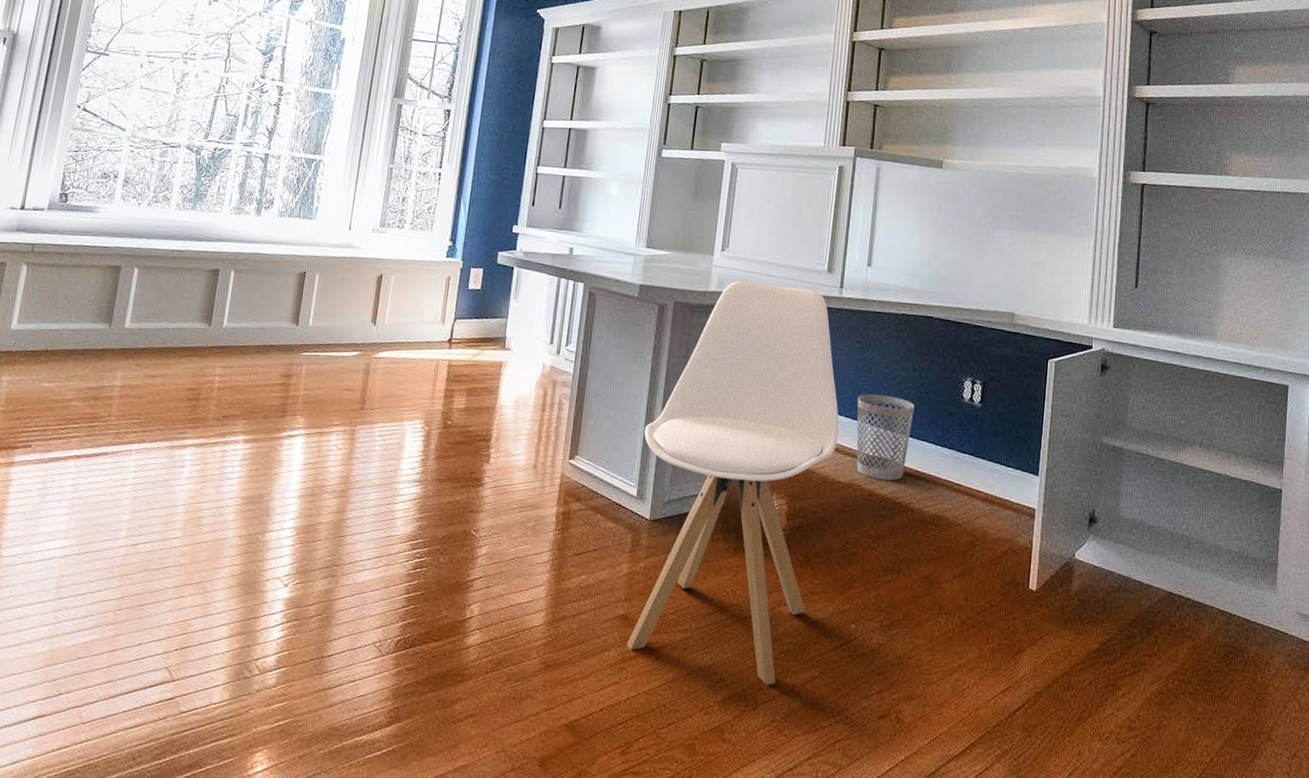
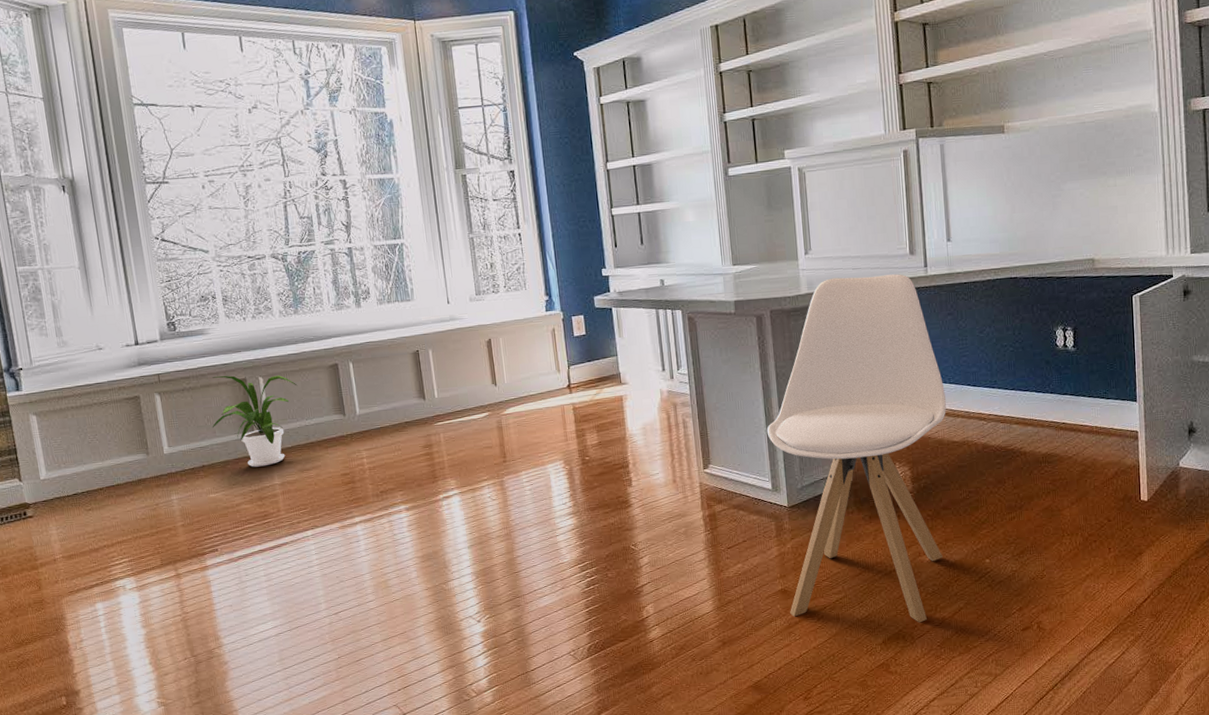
house plant: none [69,257,172,364] -> present [212,375,298,467]
wastebasket: present [856,394,915,481] -> none [958,357,1013,433]

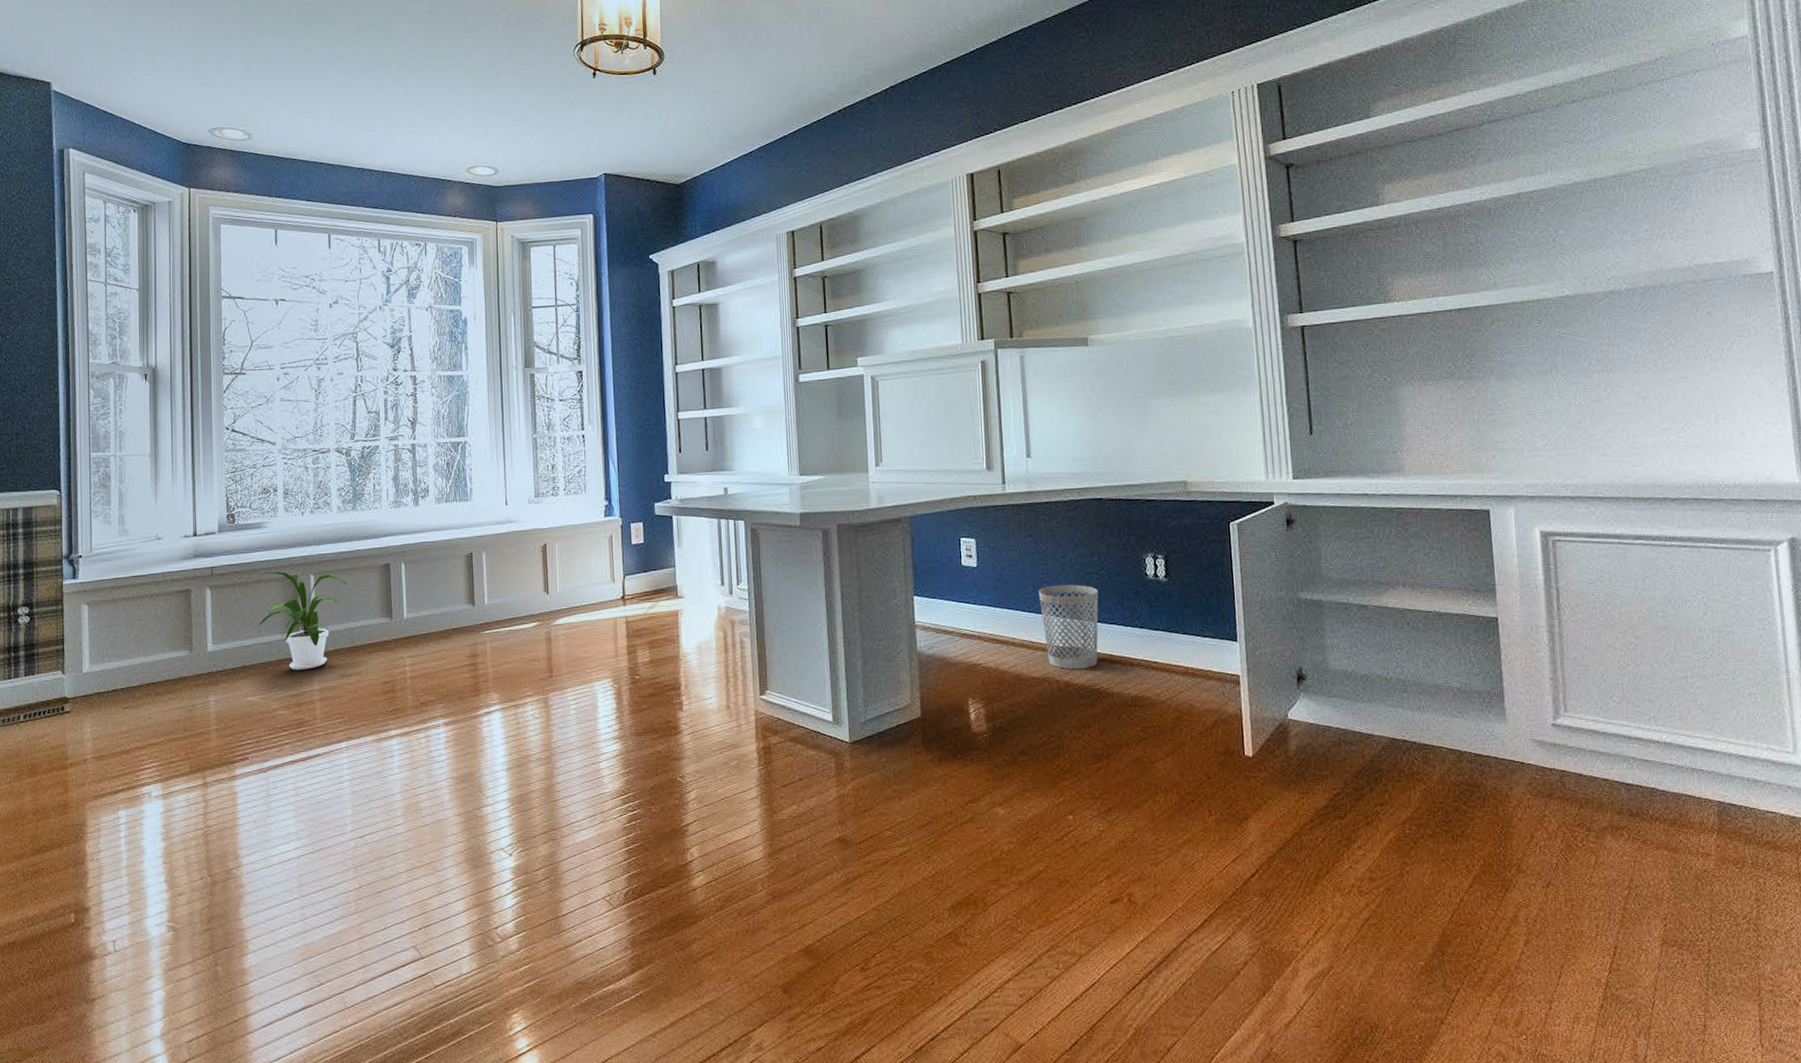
chair: present [766,274,947,623] -> none [829,490,1026,887]
wastebasket: none [958,357,1013,433] -> present [1038,584,1099,670]

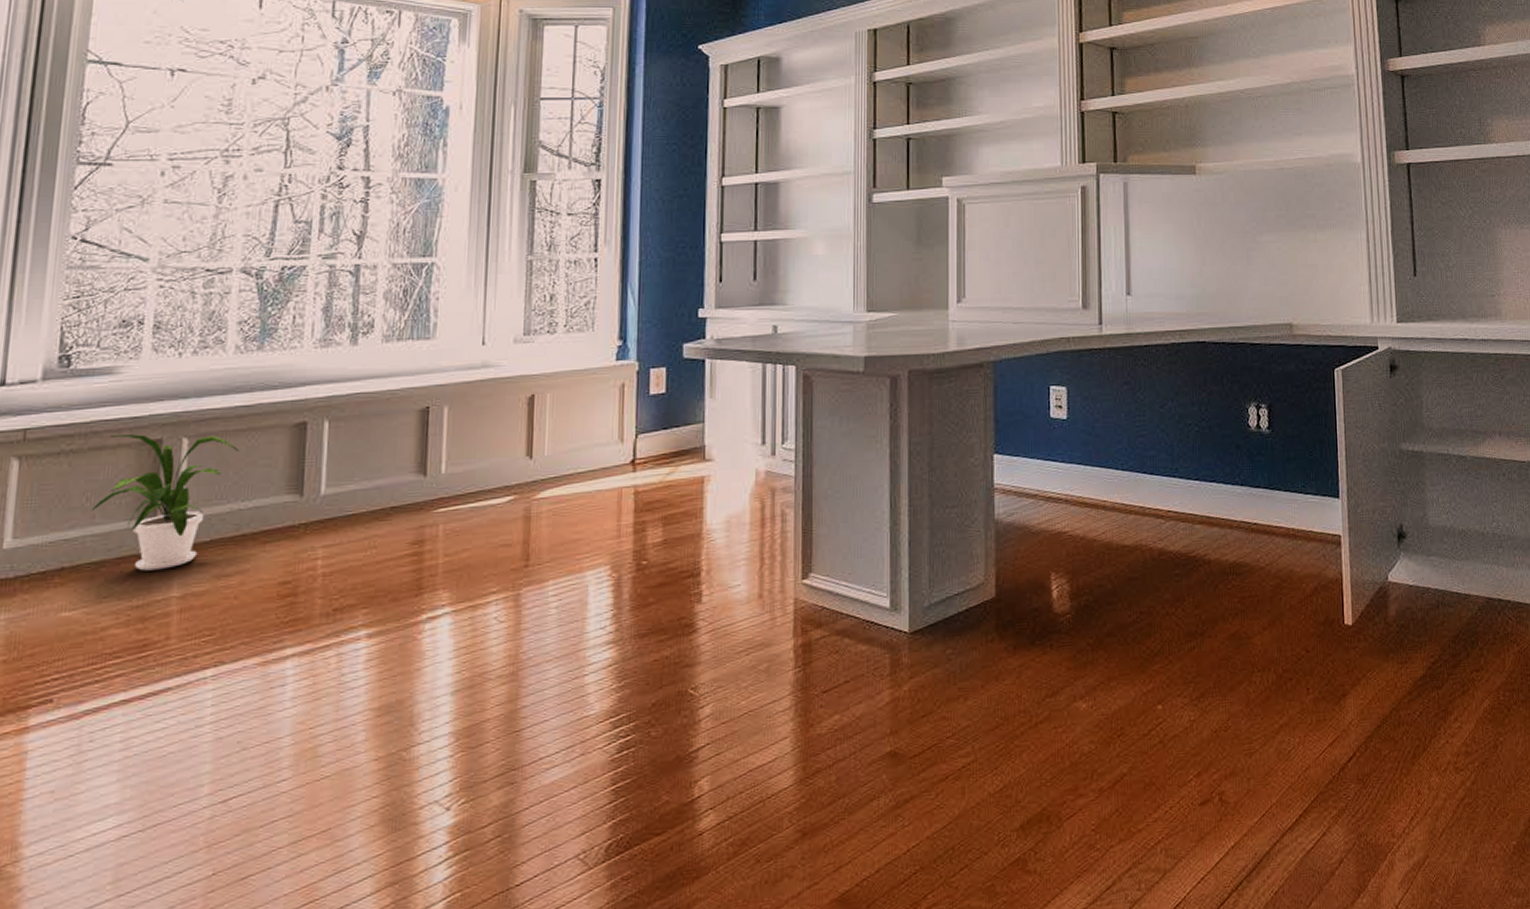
wastebasket: present [1038,584,1099,670] -> none [1133,438,1198,535]

